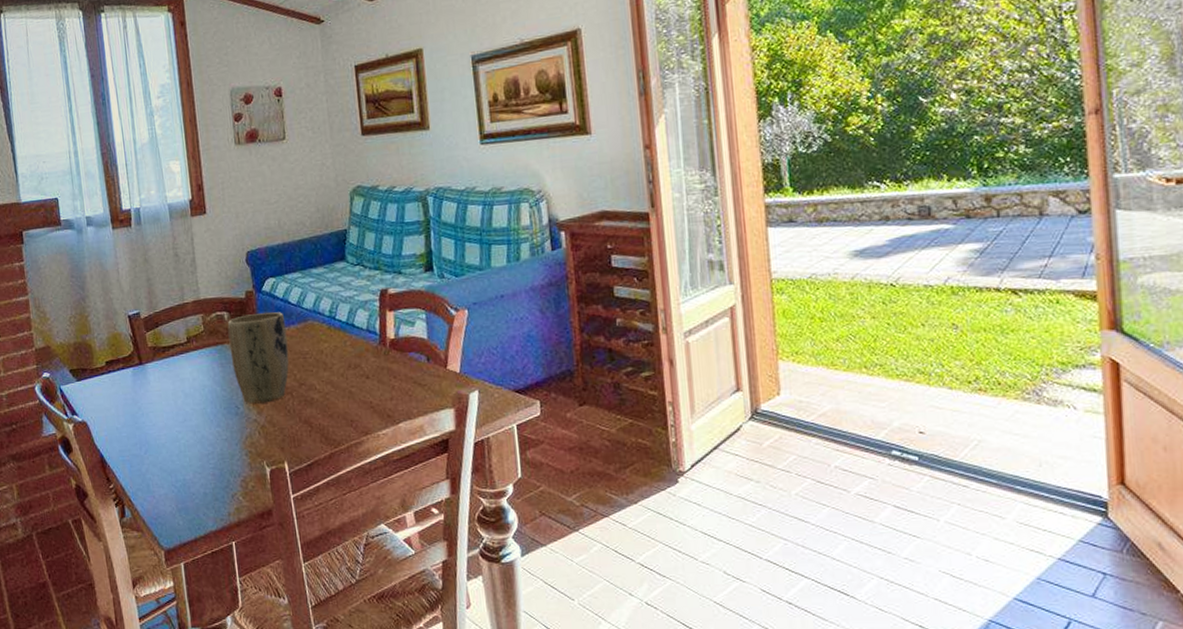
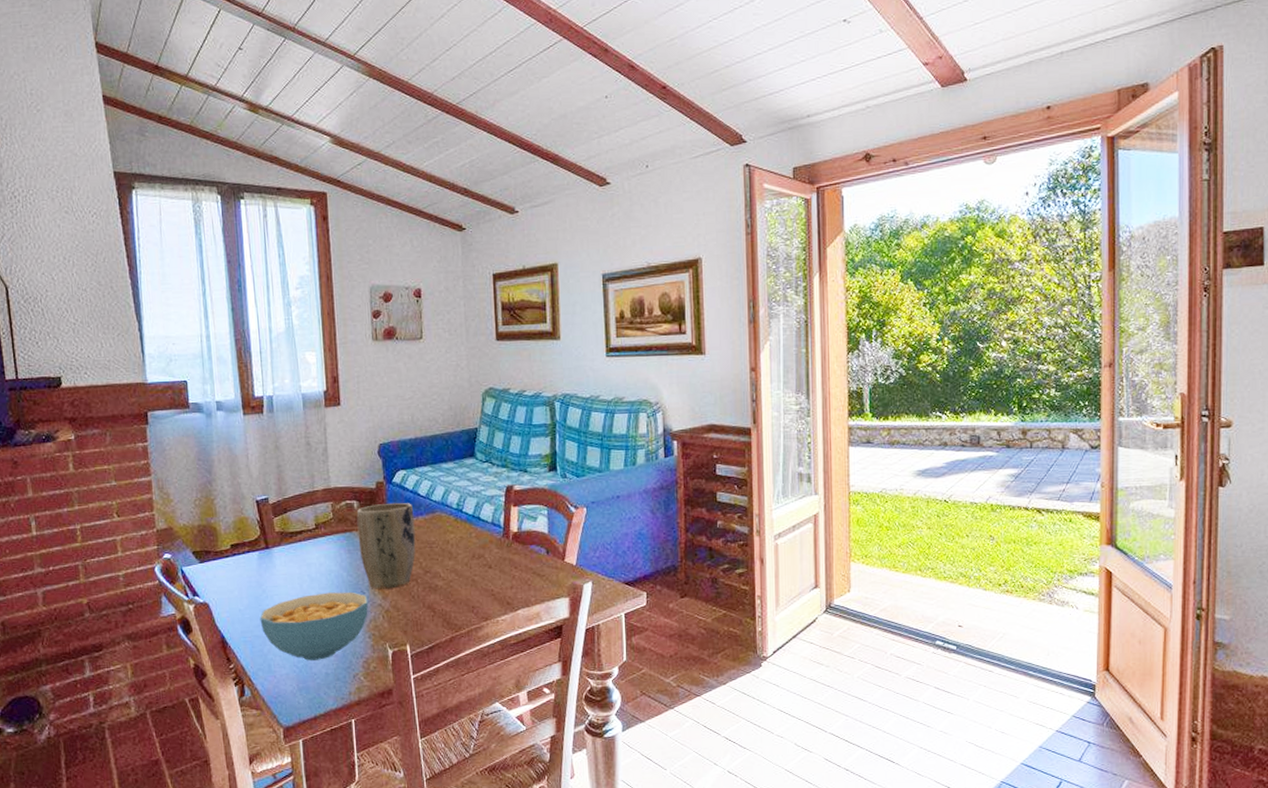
cereal bowl: none [136,407,244,480] -> present [260,591,369,661]

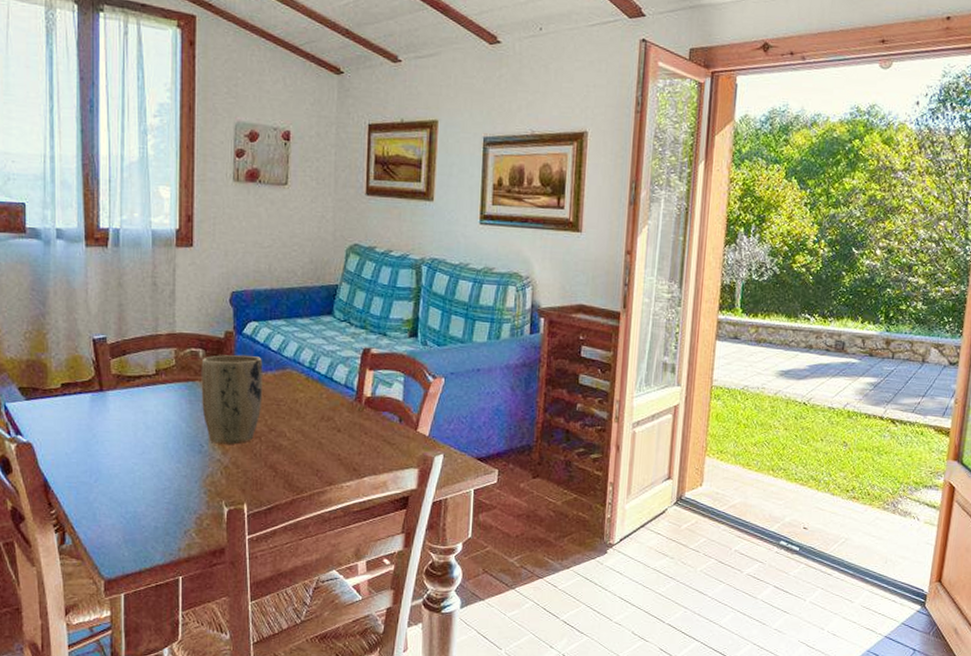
cereal bowl: present [260,591,369,661] -> none [87,442,207,513]

